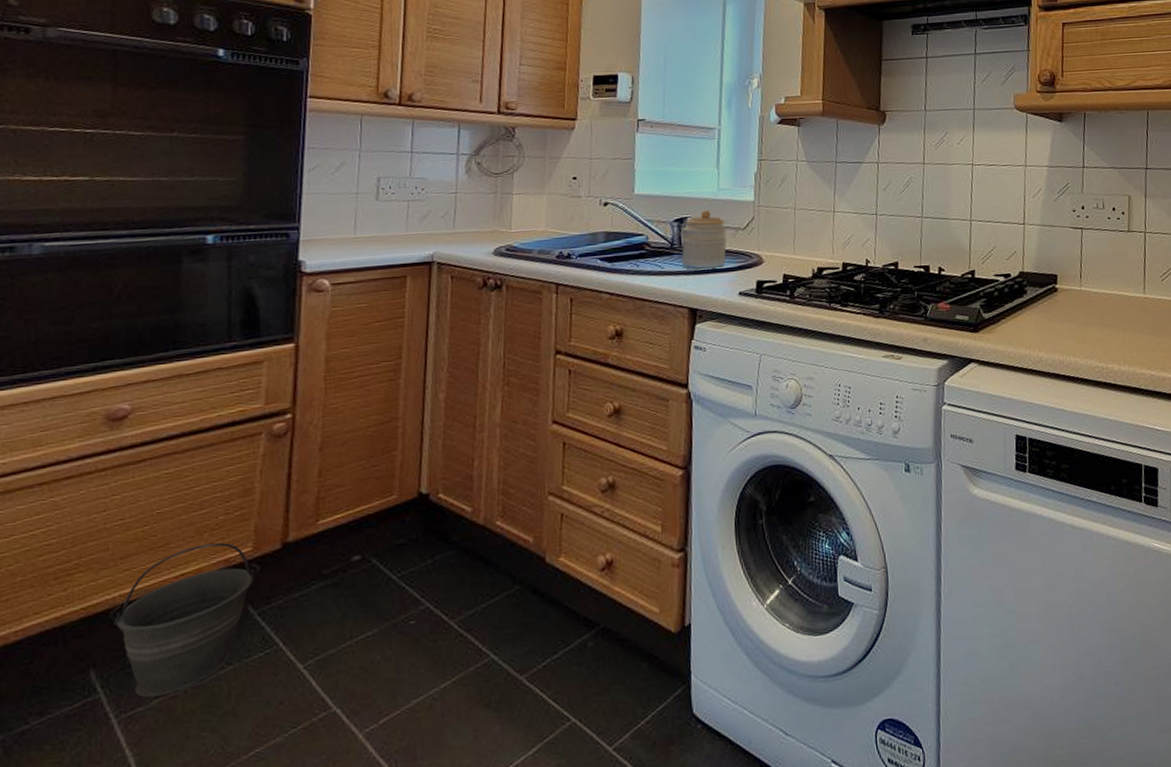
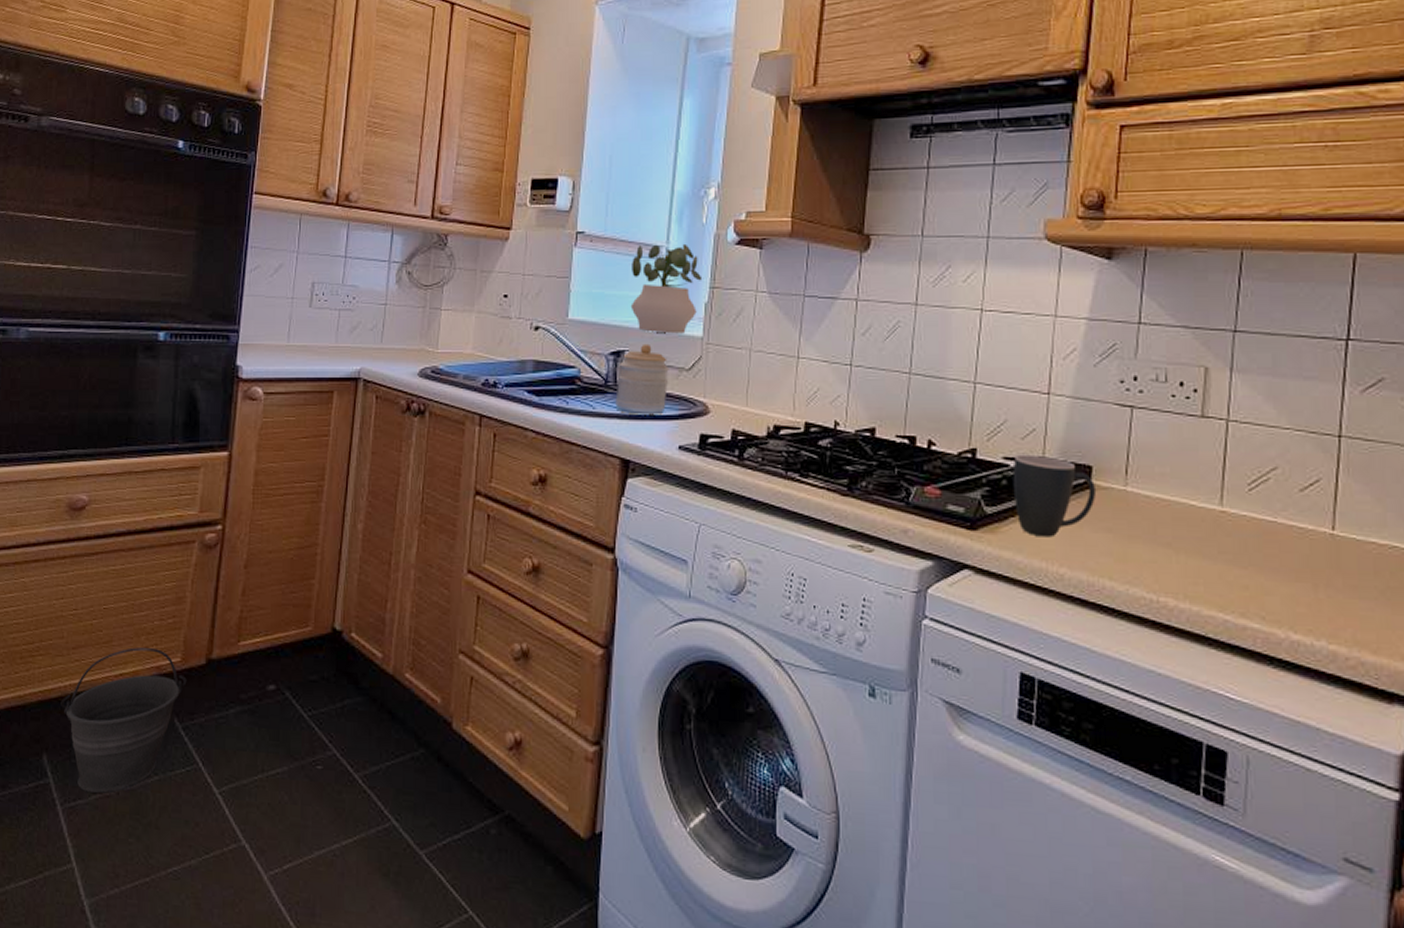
potted plant: none [689,125,751,201] -> present [630,243,703,334]
mug: none [1001,270,1061,332] -> present [1012,454,1095,538]

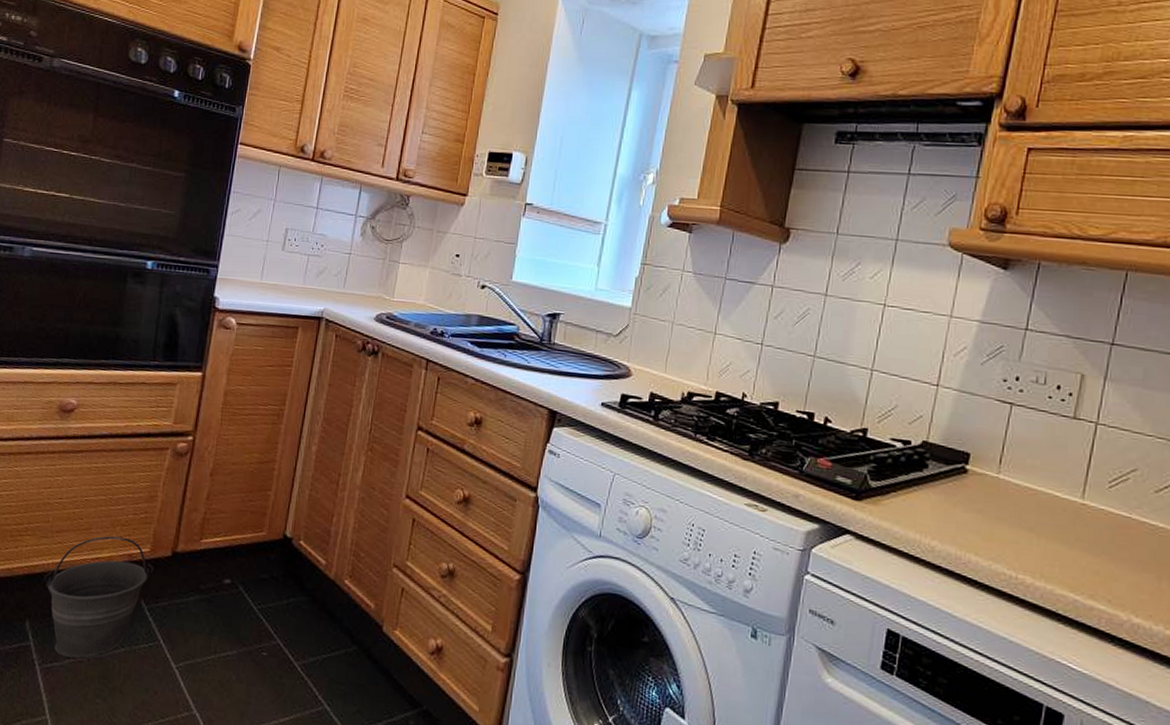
jar: present [615,343,669,415] -> none [548,309,599,374]
potted plant: present [630,243,703,334] -> none [568,221,636,303]
mug: present [1012,454,1095,538] -> none [896,437,971,513]

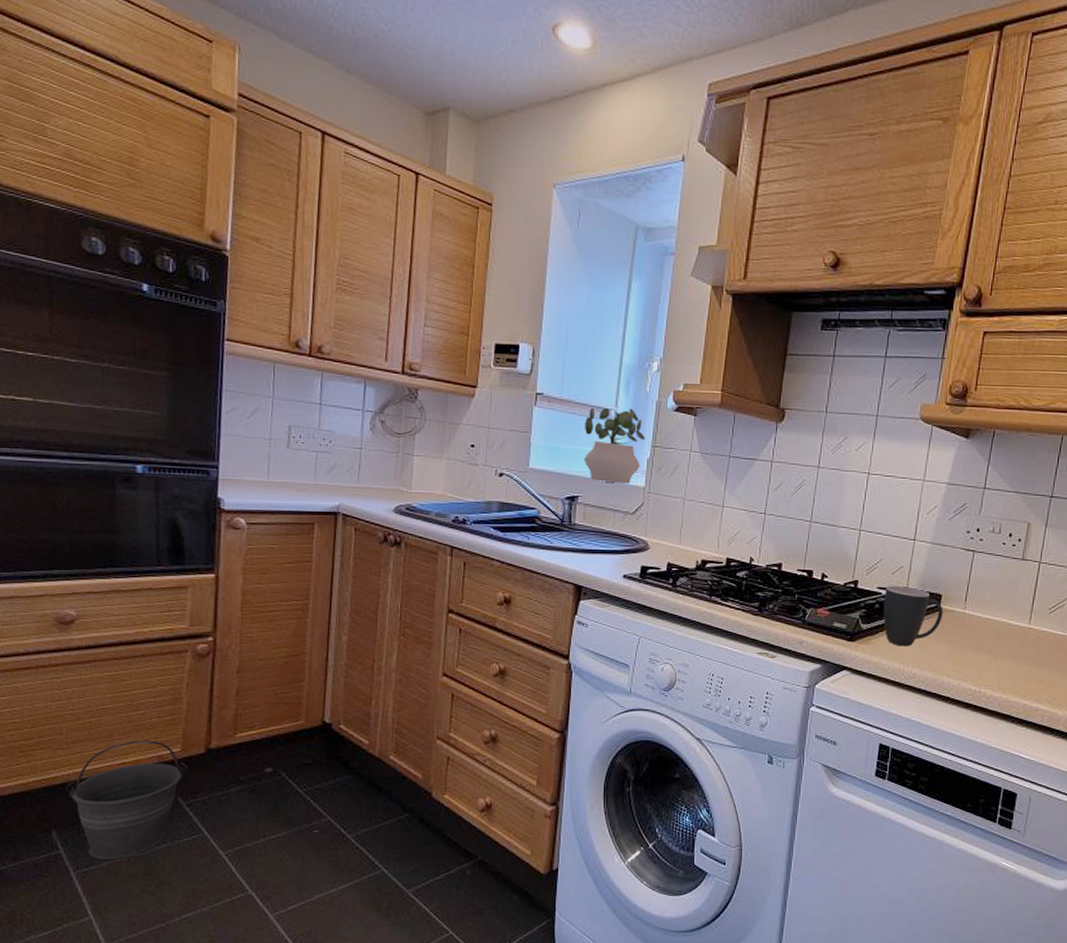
potted plant: none [568,221,636,303] -> present [583,408,646,484]
mug: none [896,437,971,513] -> present [883,585,943,647]

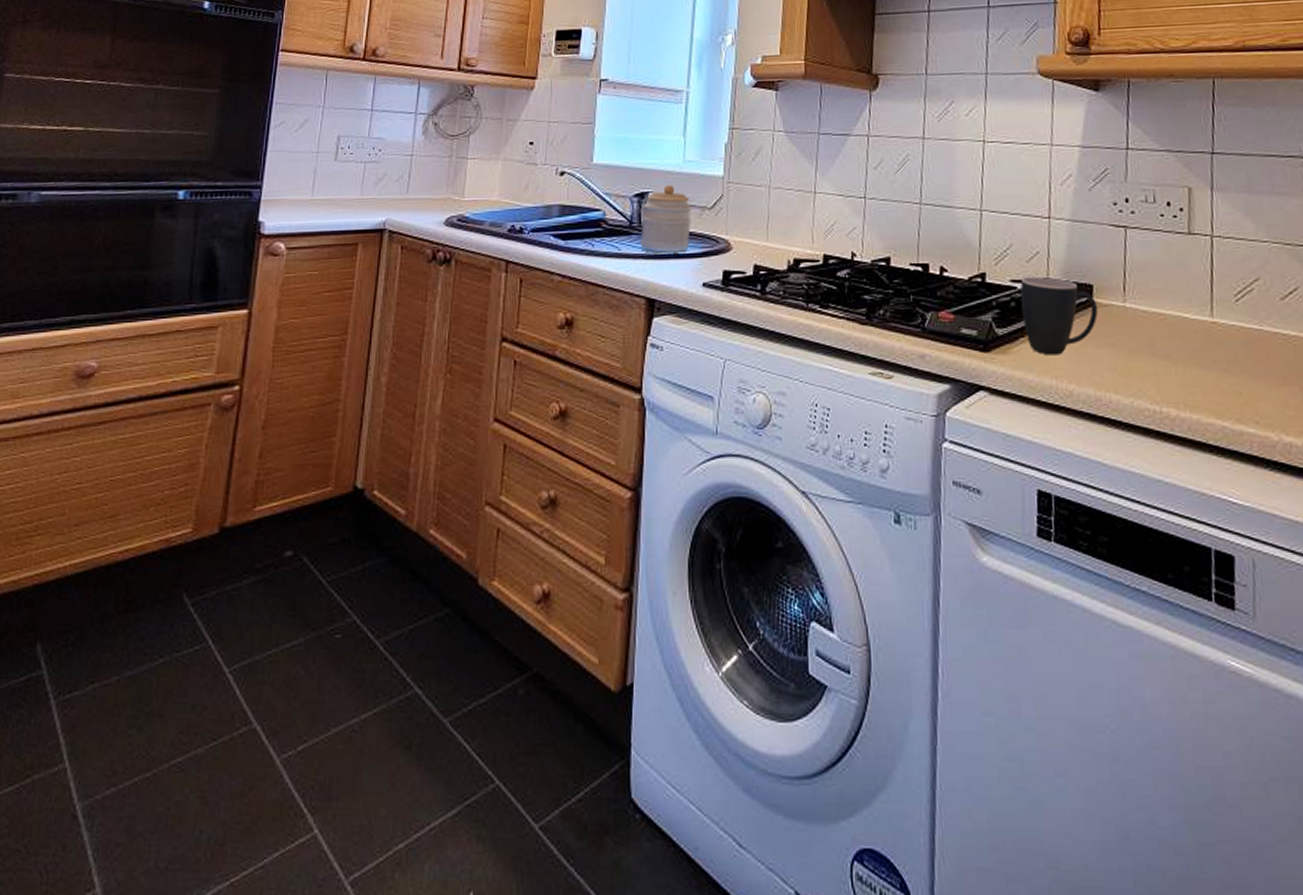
bucket: present [65,740,188,861] -> none [59,519,198,683]
jar: none [570,491,616,550] -> present [640,184,692,254]
potted plant: present [583,408,646,484] -> none [653,87,722,175]

